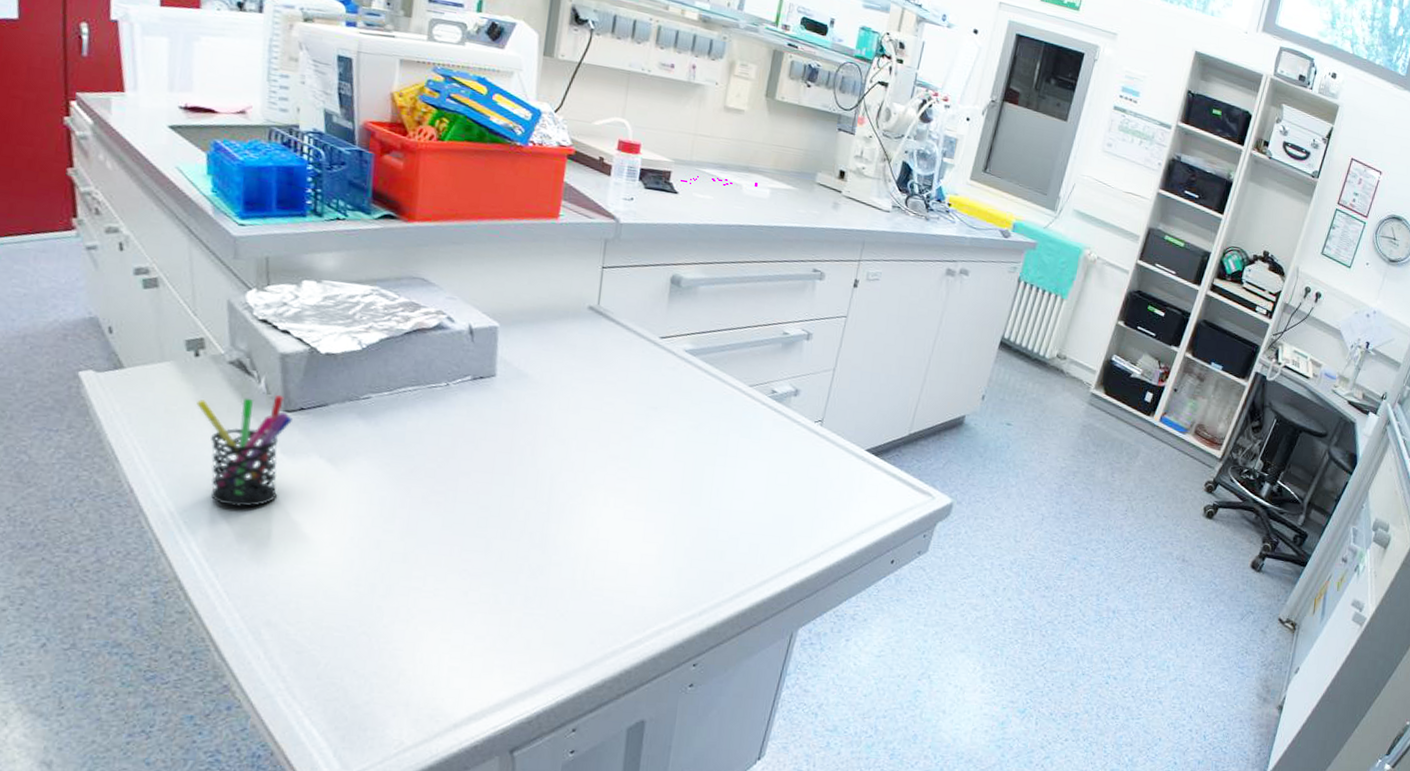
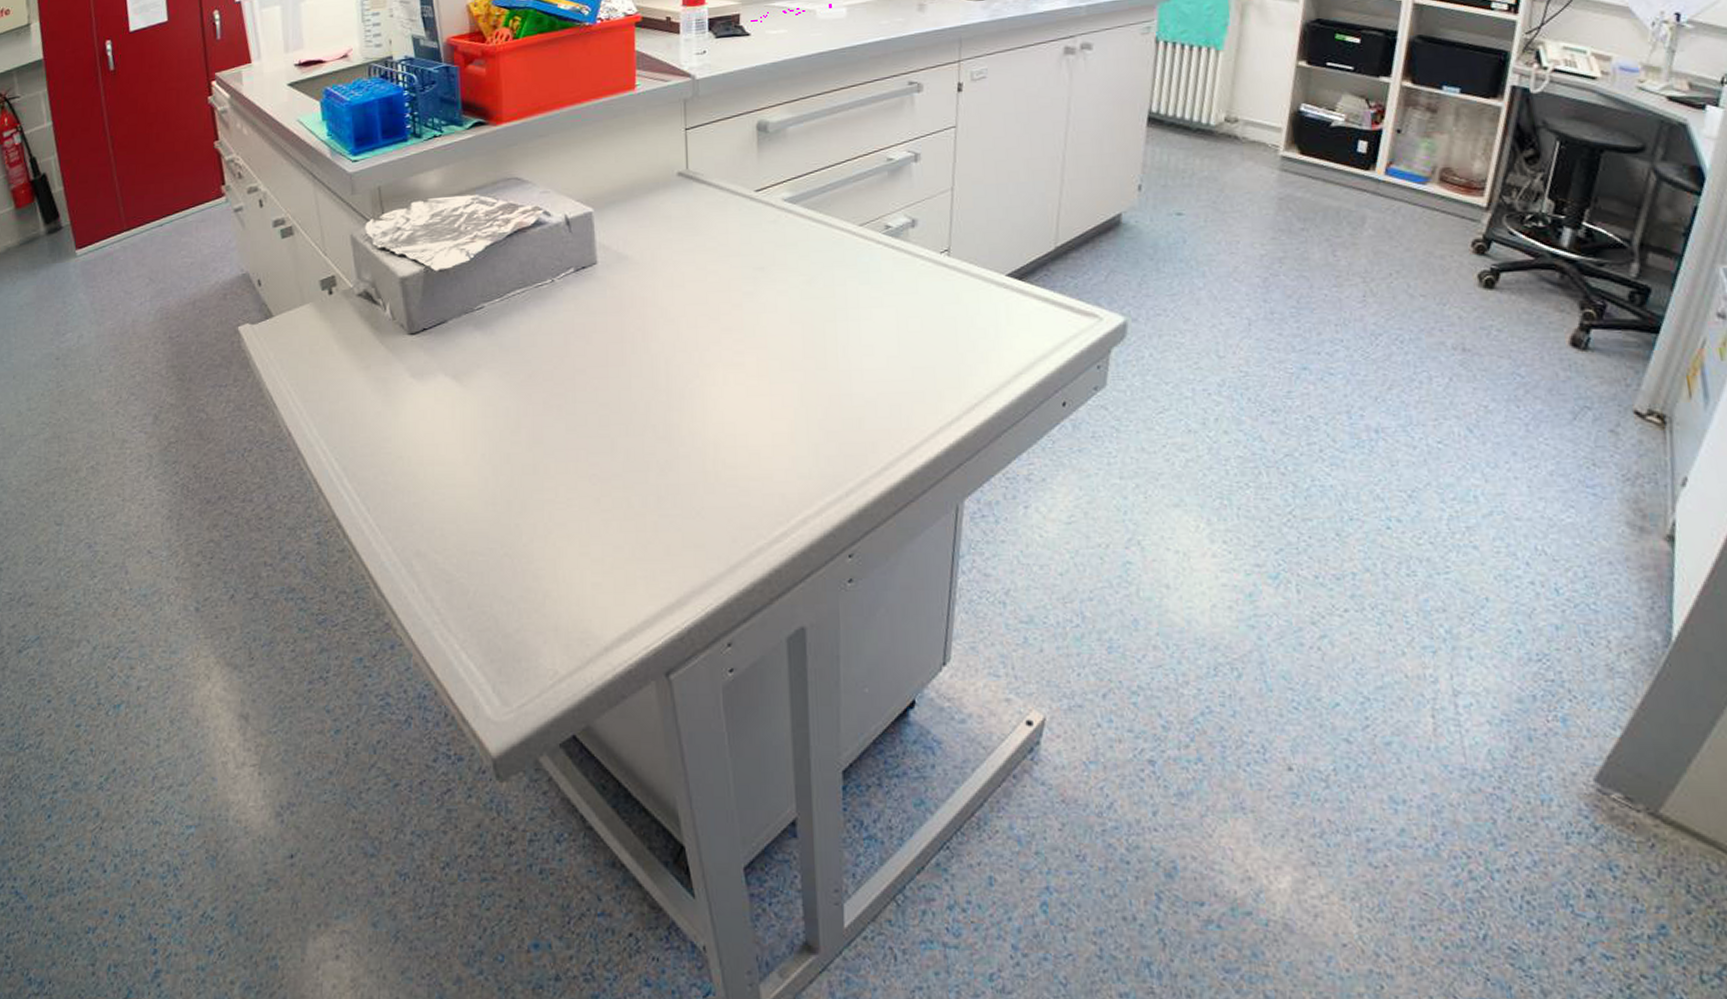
pen holder: present [196,394,292,508] -> none [335,318,417,438]

